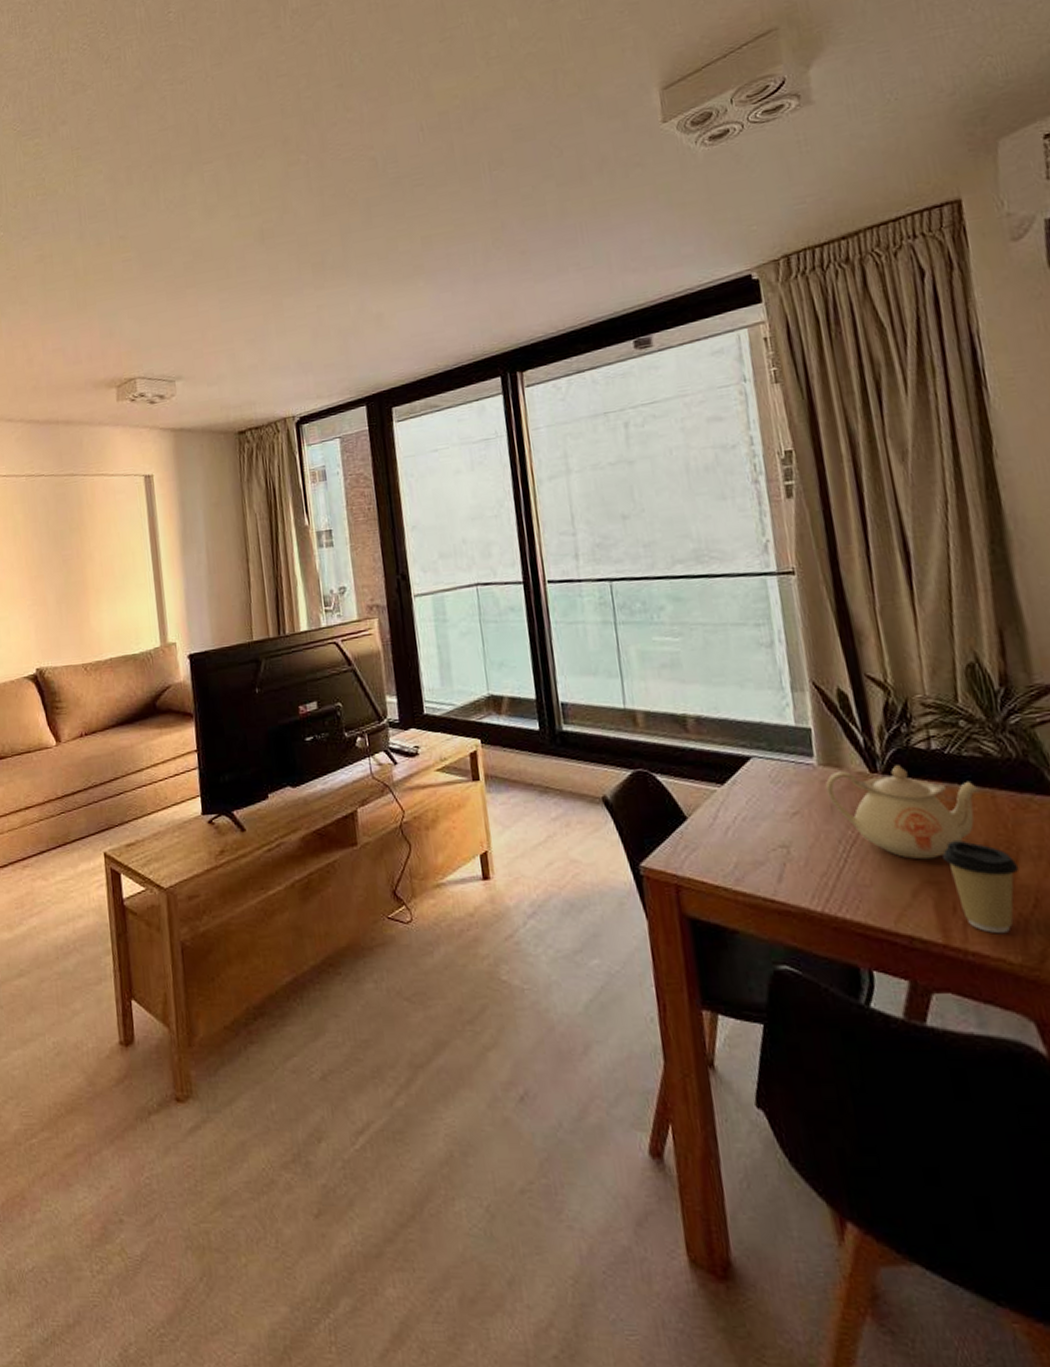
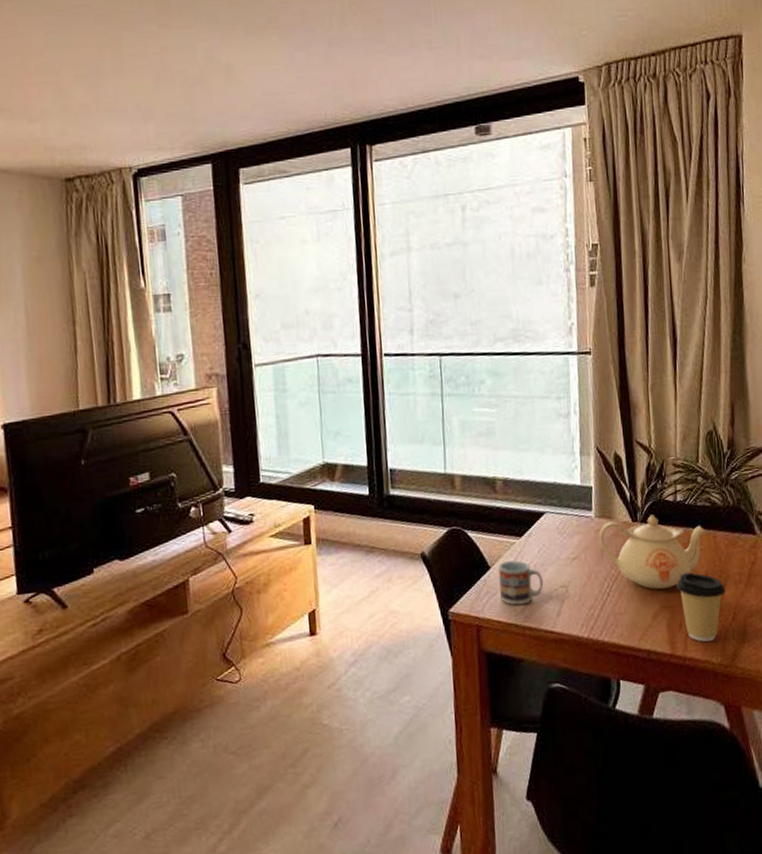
cup: none [696,811,758,865] -> present [497,560,544,605]

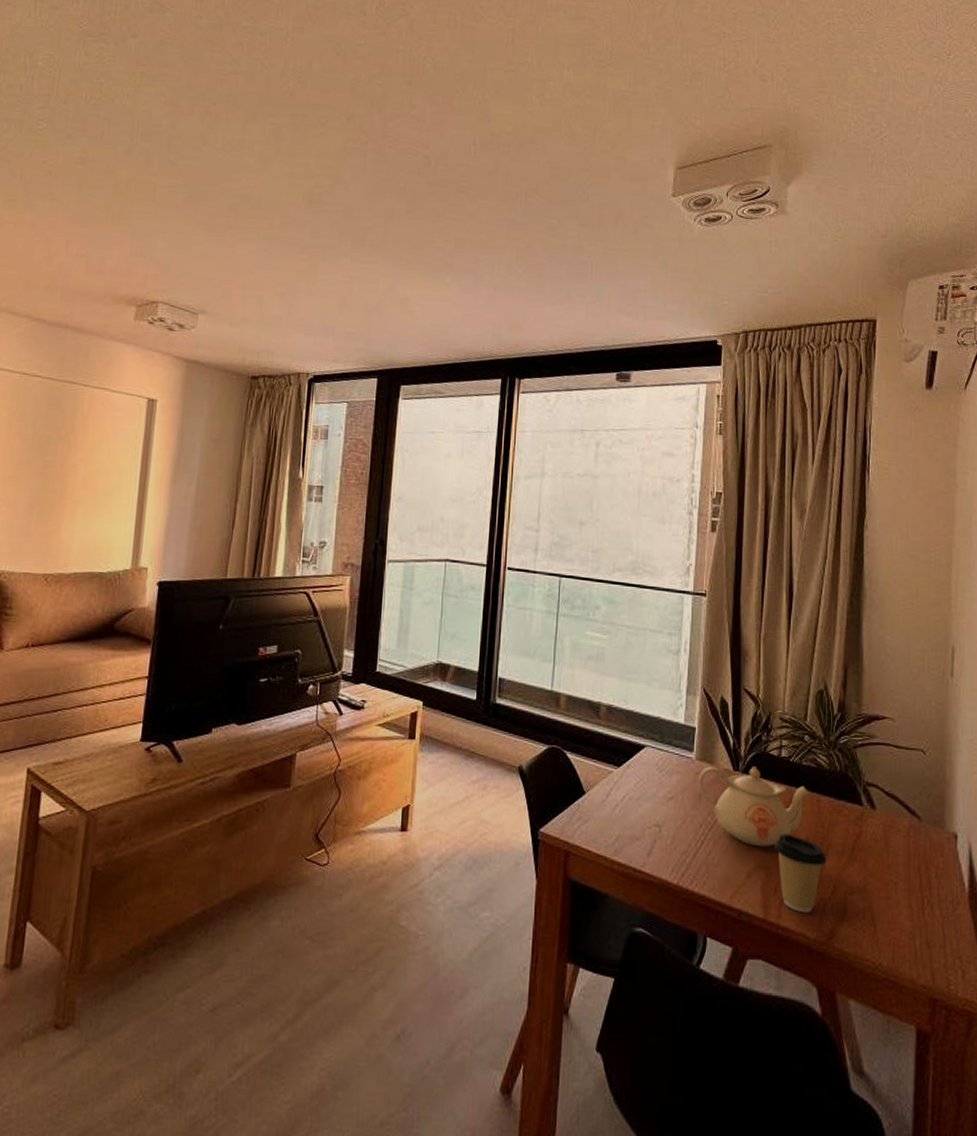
cup: present [497,560,544,605] -> none [592,789,638,837]

